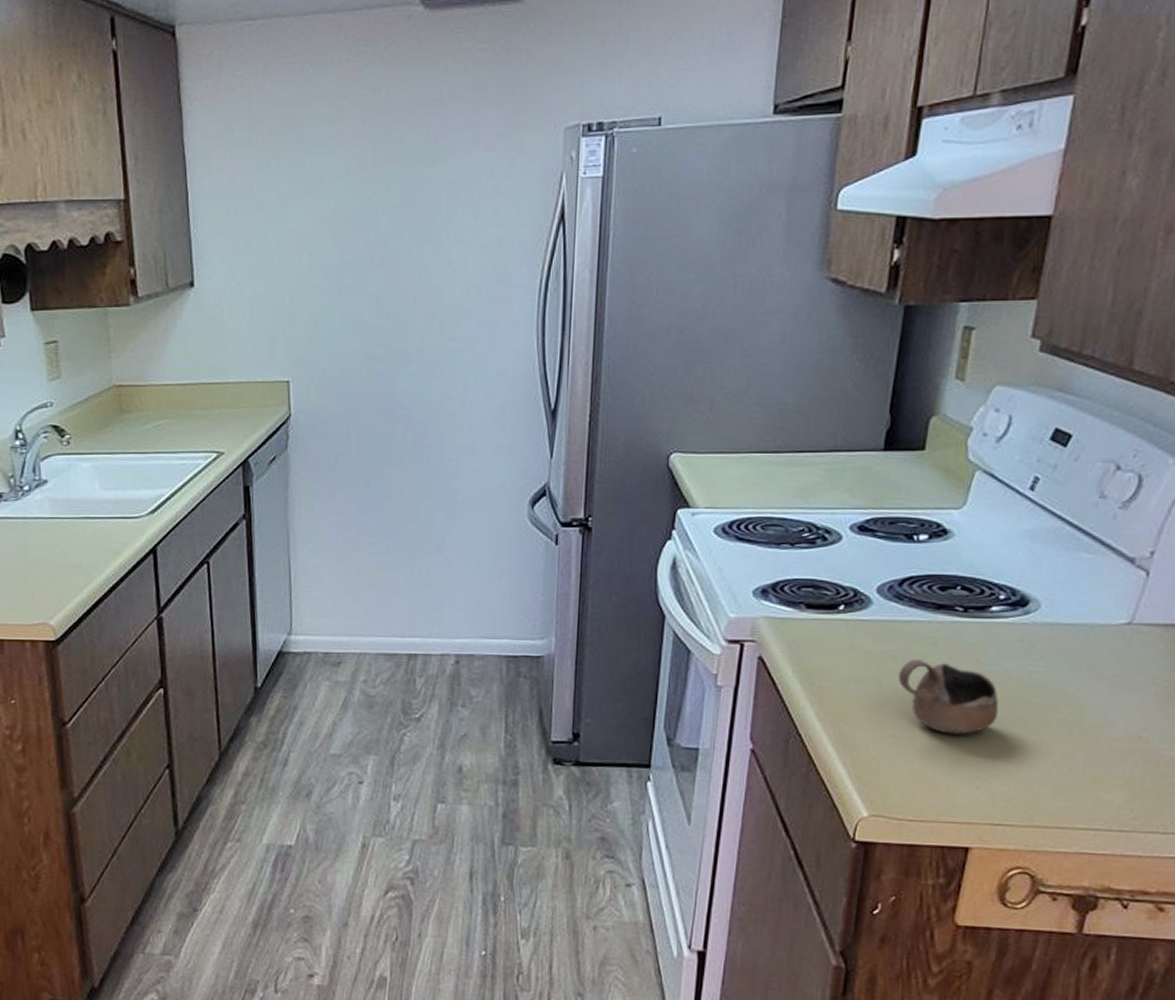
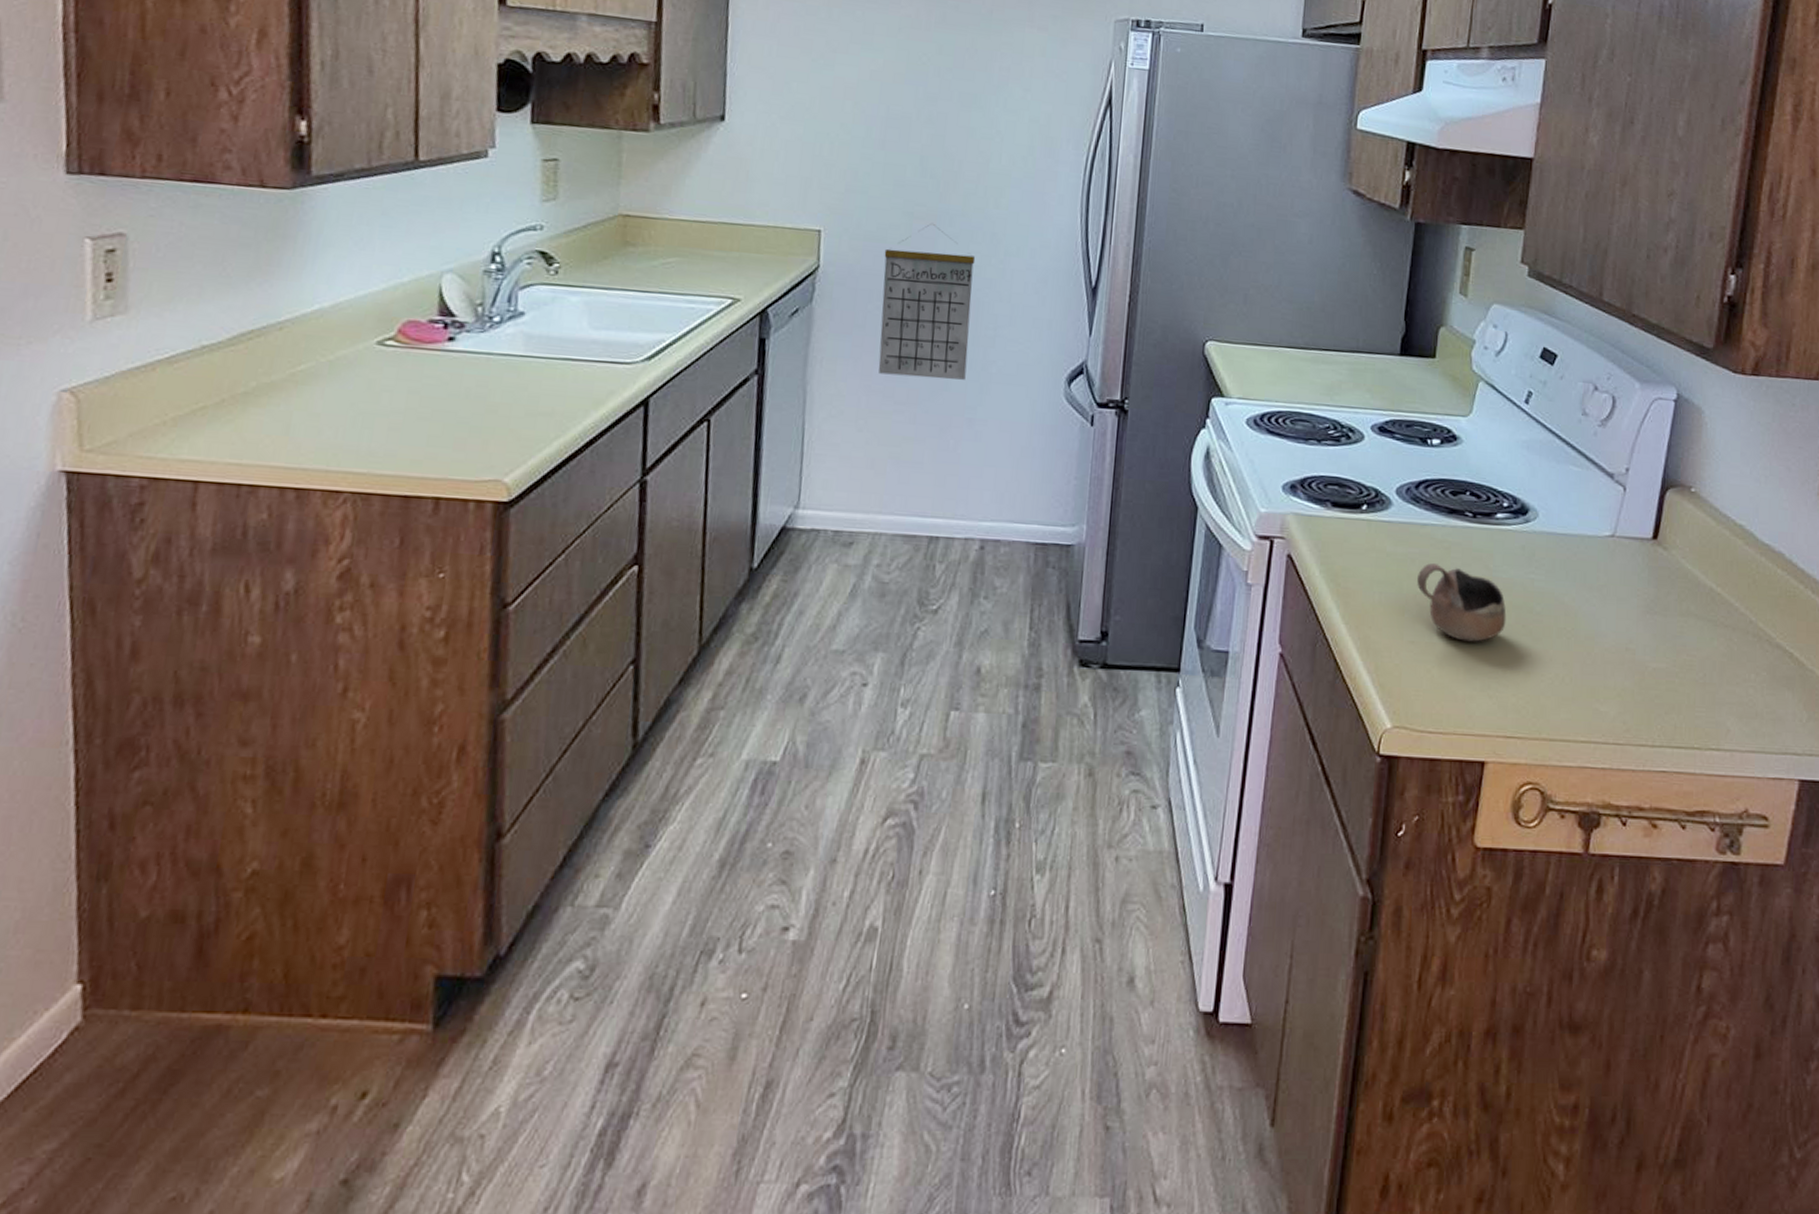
calendar: none [349,364,435,511] -> present [878,224,976,380]

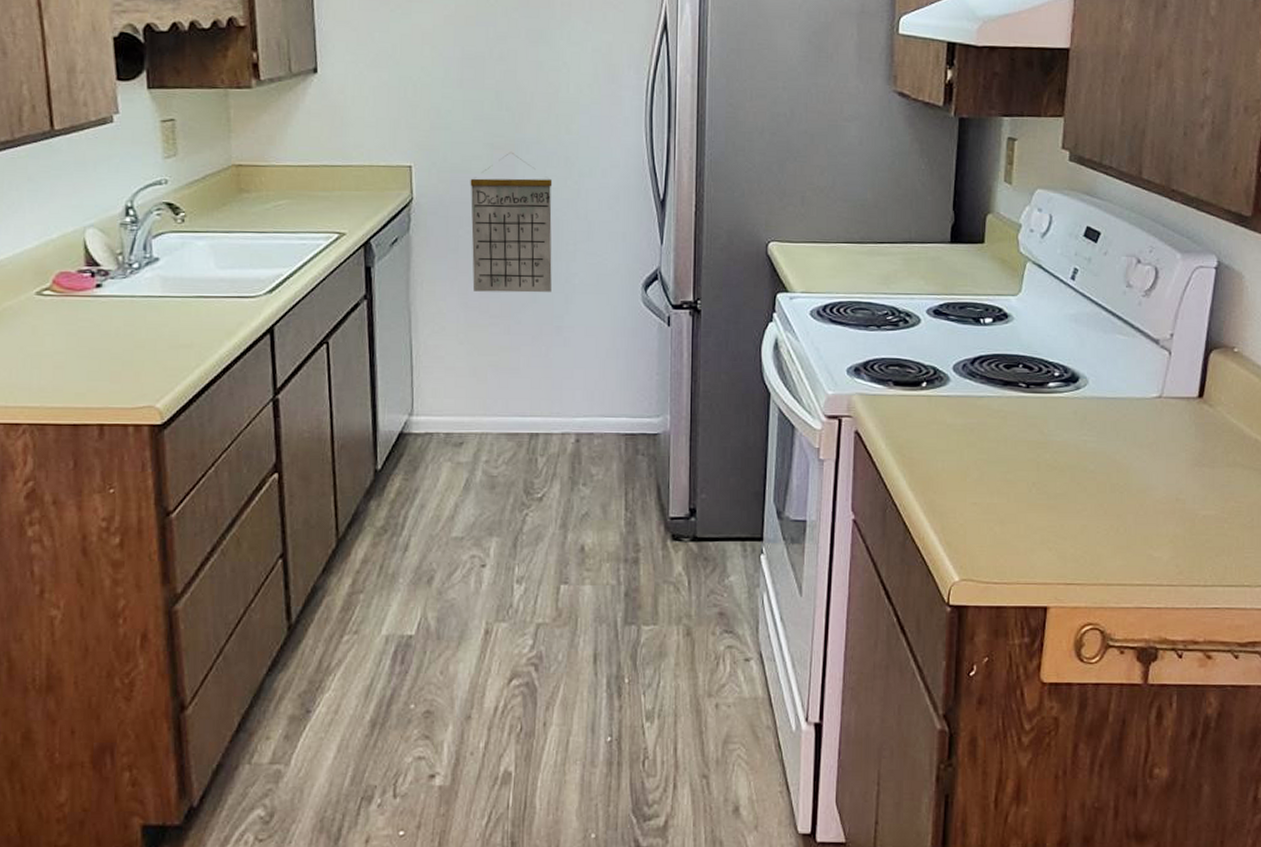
cup: present [1417,562,1507,642] -> none [977,430,1062,500]

